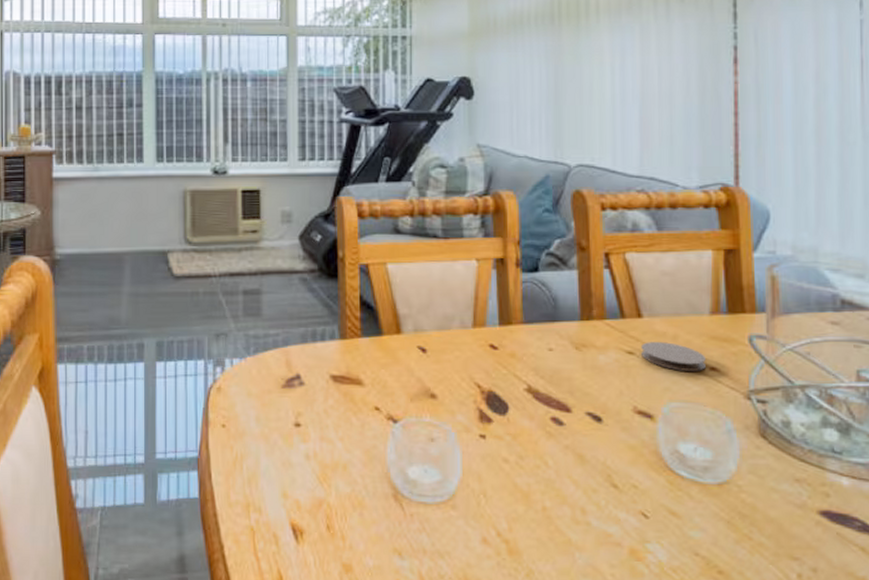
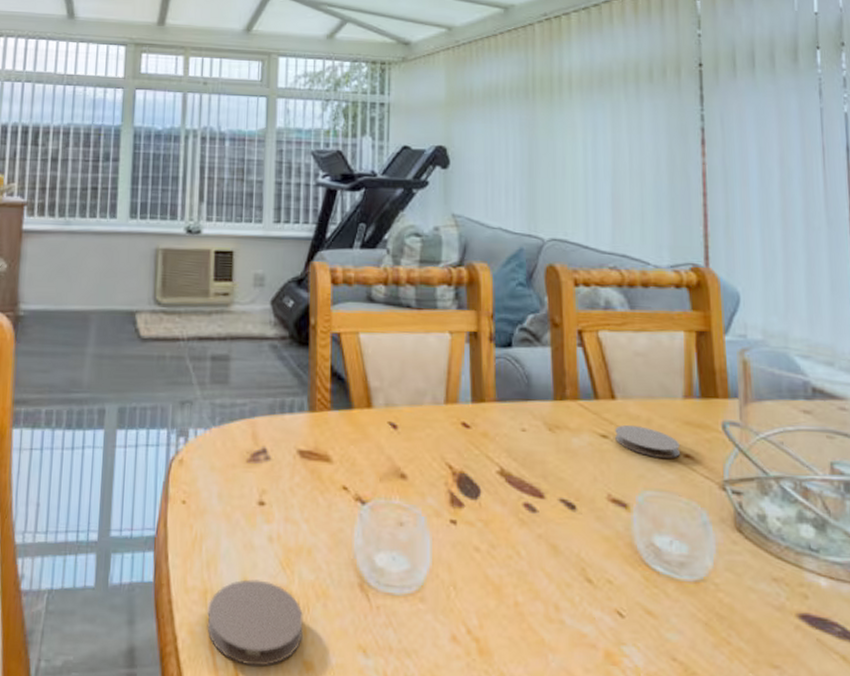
coaster: none [251,493,341,569] -> present [207,579,303,667]

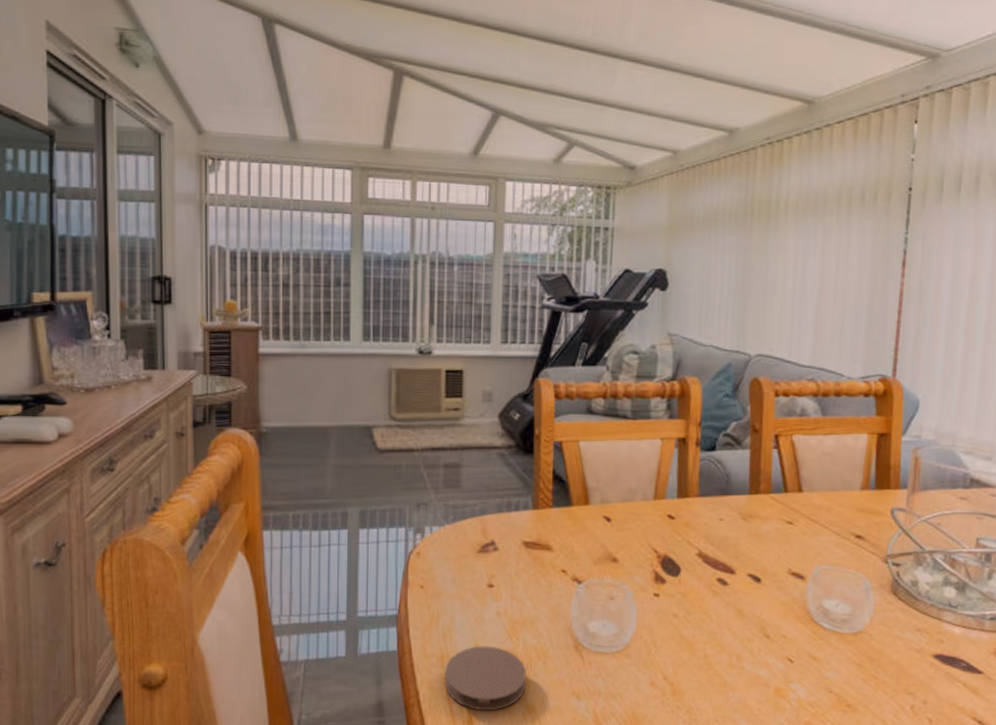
coaster: present [615,425,680,458] -> none [799,513,853,539]

